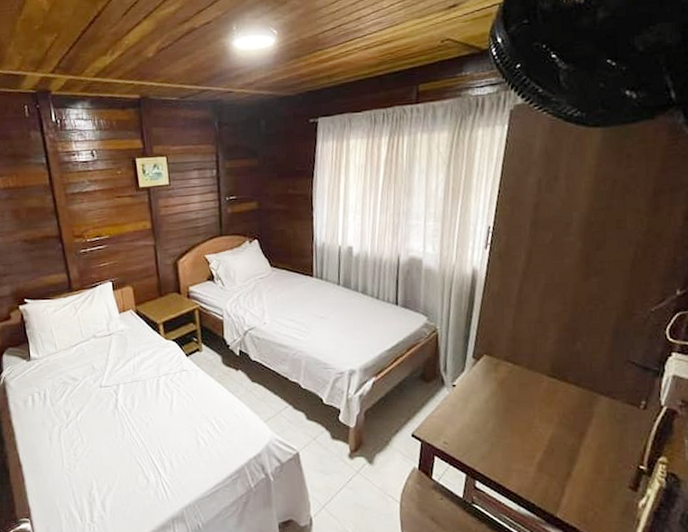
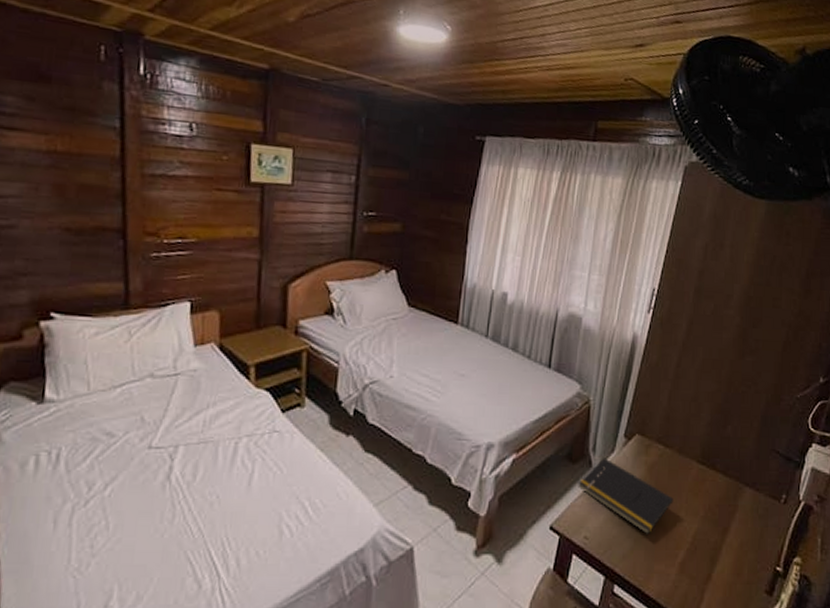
notepad: none [433,376,527,439] -> present [578,458,674,534]

